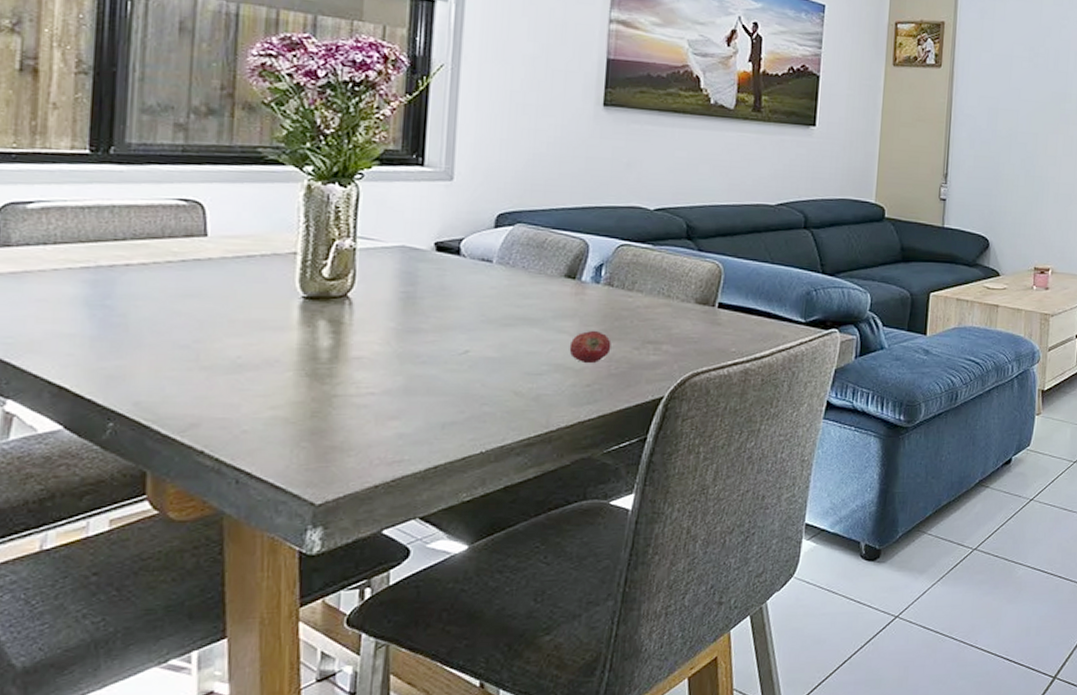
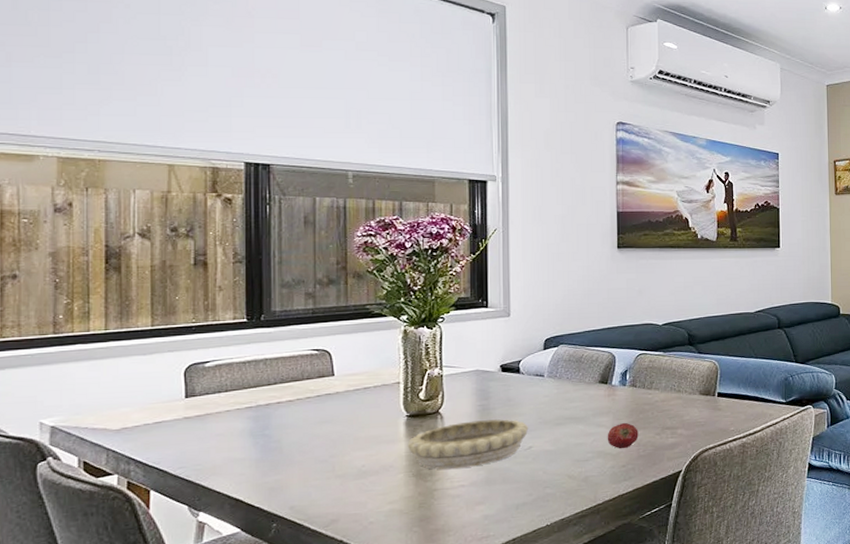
decorative bowl: none [300,311,467,372] -> present [407,419,529,470]

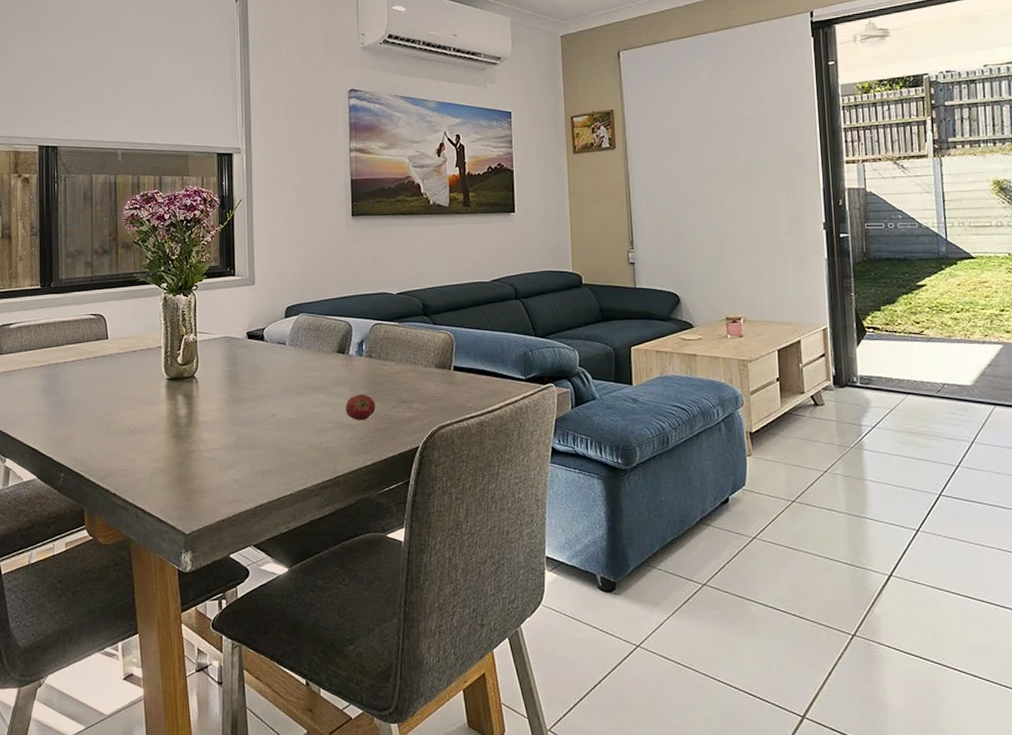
decorative bowl: present [407,419,529,470] -> none [168,385,273,433]

